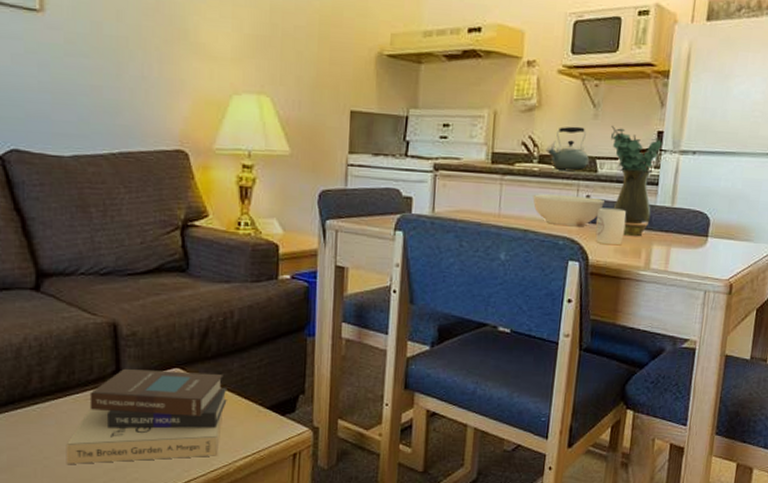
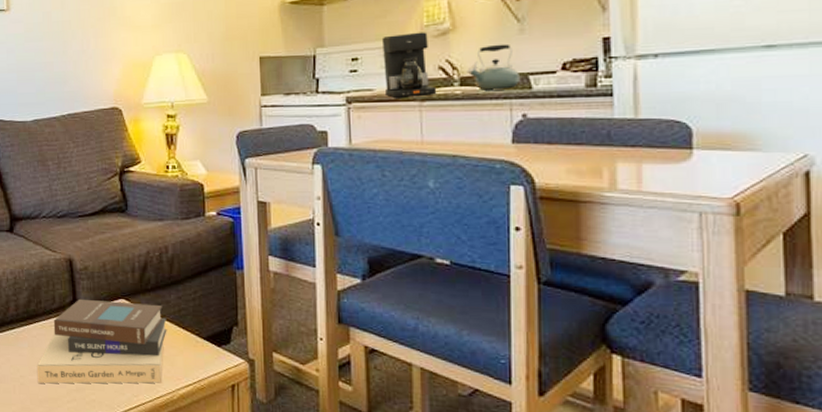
coffee maker: none [471,104,518,171] -> present [381,32,437,99]
bowl: present [532,194,605,227] -> none [458,115,546,149]
mug: present [595,207,627,246] -> none [539,125,577,166]
vase: present [610,126,663,236] -> none [542,39,610,154]

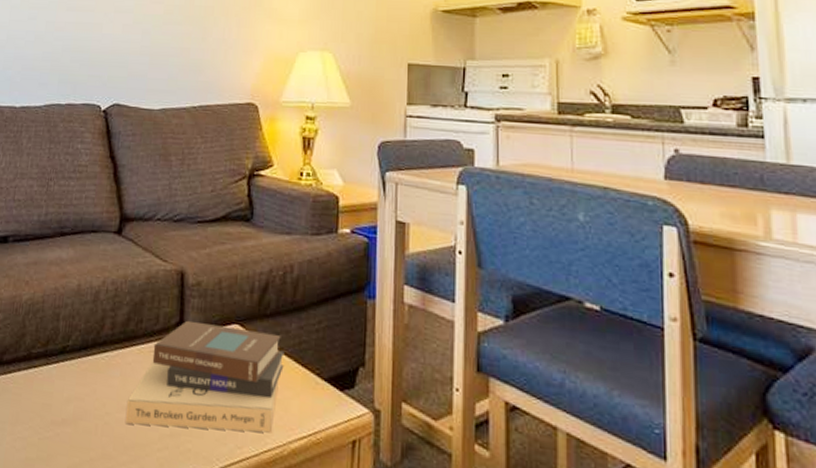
coffee maker: present [381,32,437,99] -> none [533,53,588,122]
kettle: present [467,44,520,90] -> none [618,73,671,122]

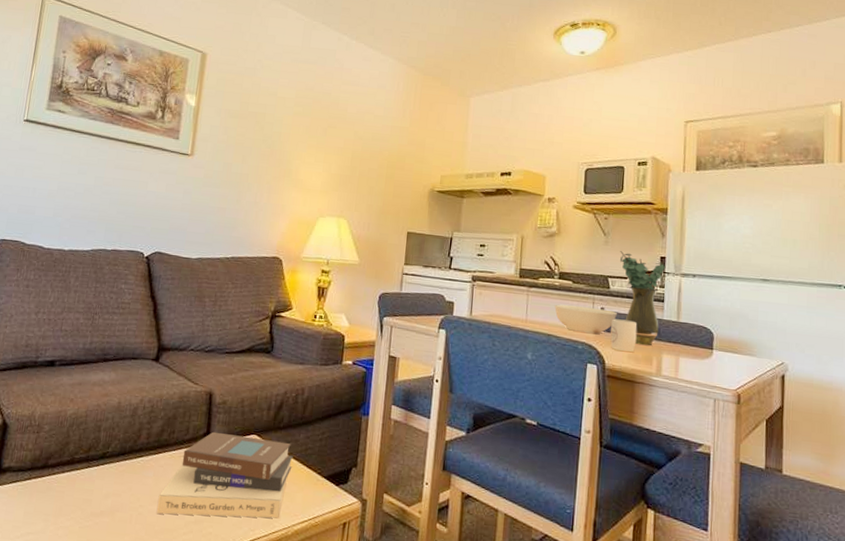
bowl: none [610,147,698,185] -> present [554,304,617,334]
mug: none [691,163,731,209] -> present [610,318,638,353]
vase: none [693,72,761,198] -> present [619,251,665,345]

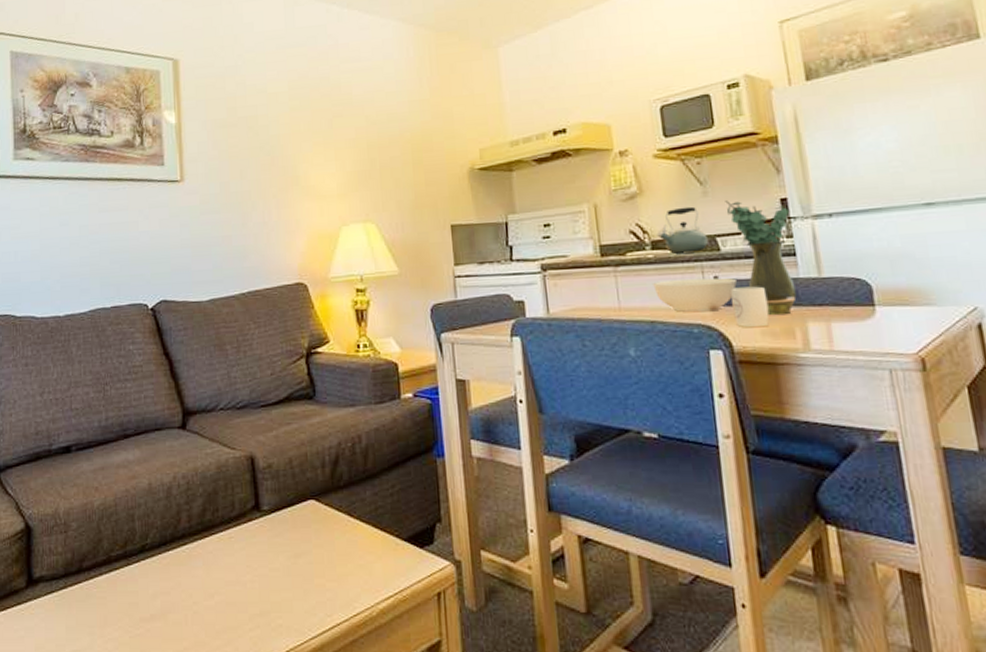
books: present [156,431,293,519] -> none [213,502,363,609]
kettle: none [565,250,602,287] -> present [657,206,708,254]

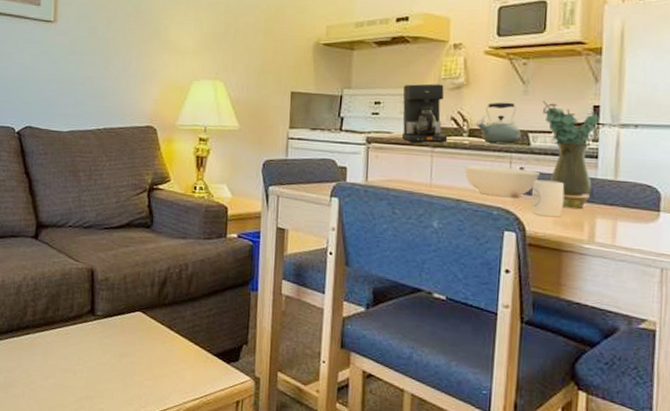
coffee maker: none [572,196,630,265] -> present [402,83,448,143]

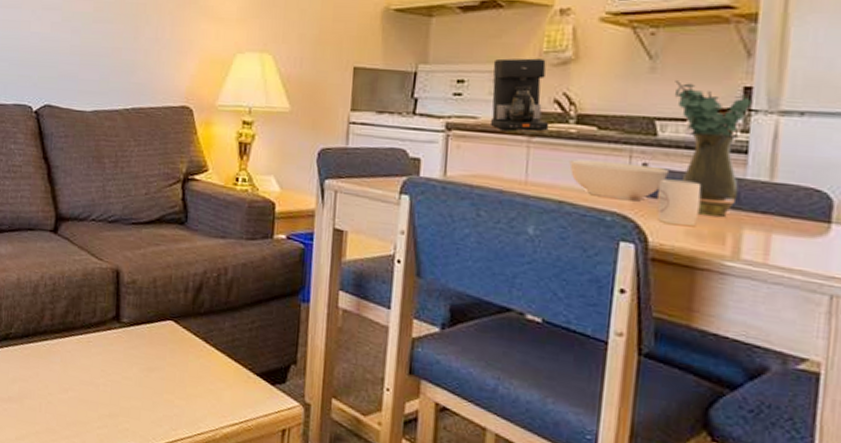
kettle: present [475,102,521,144] -> none [585,81,645,134]

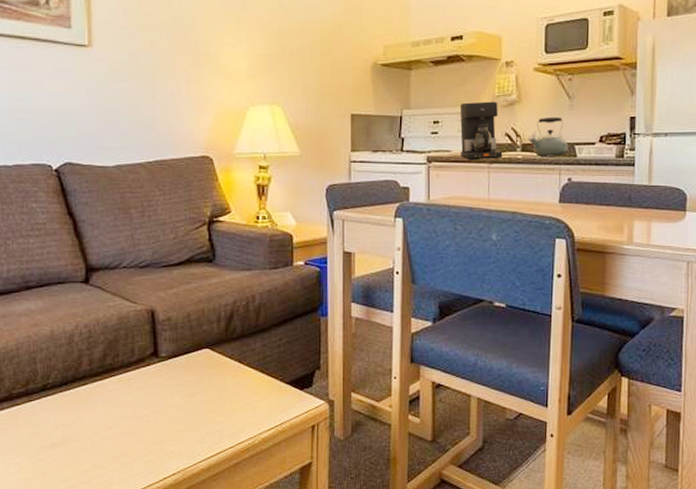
bowl: present [569,159,669,201] -> none [518,179,585,207]
kettle: none [585,81,645,134] -> present [527,117,568,156]
mug: present [656,178,702,227] -> none [579,189,607,223]
vase: present [674,81,752,217] -> none [586,115,635,213]

